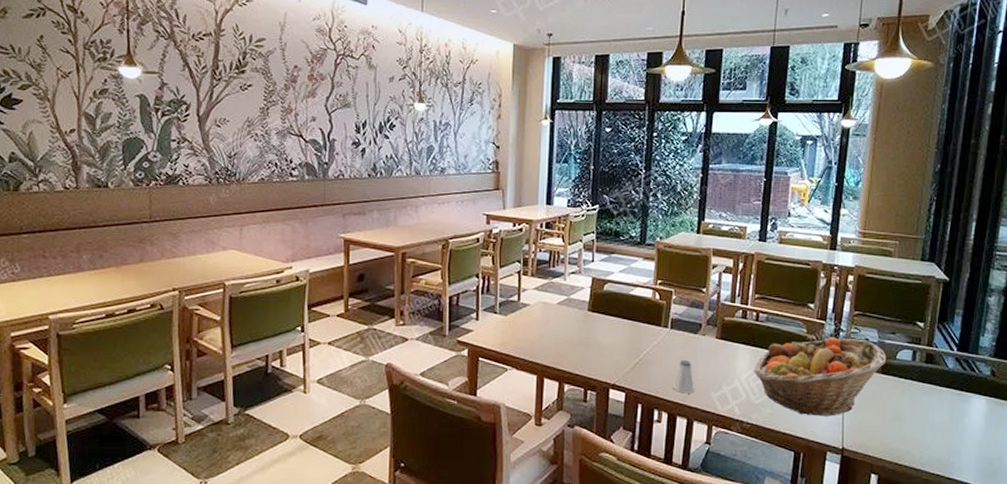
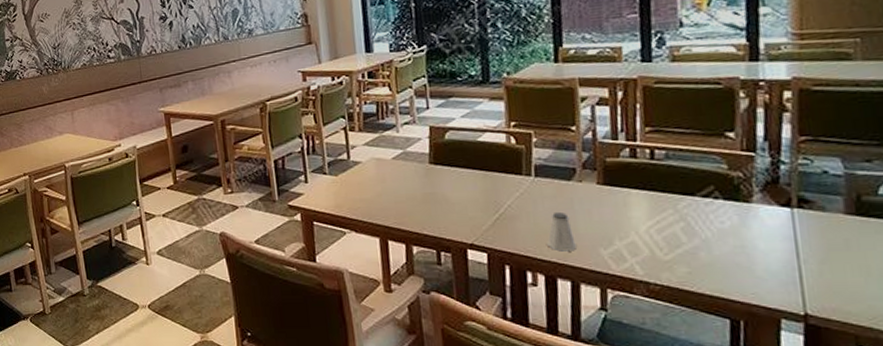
fruit basket: present [753,337,887,416] -> none [655,172,862,274]

